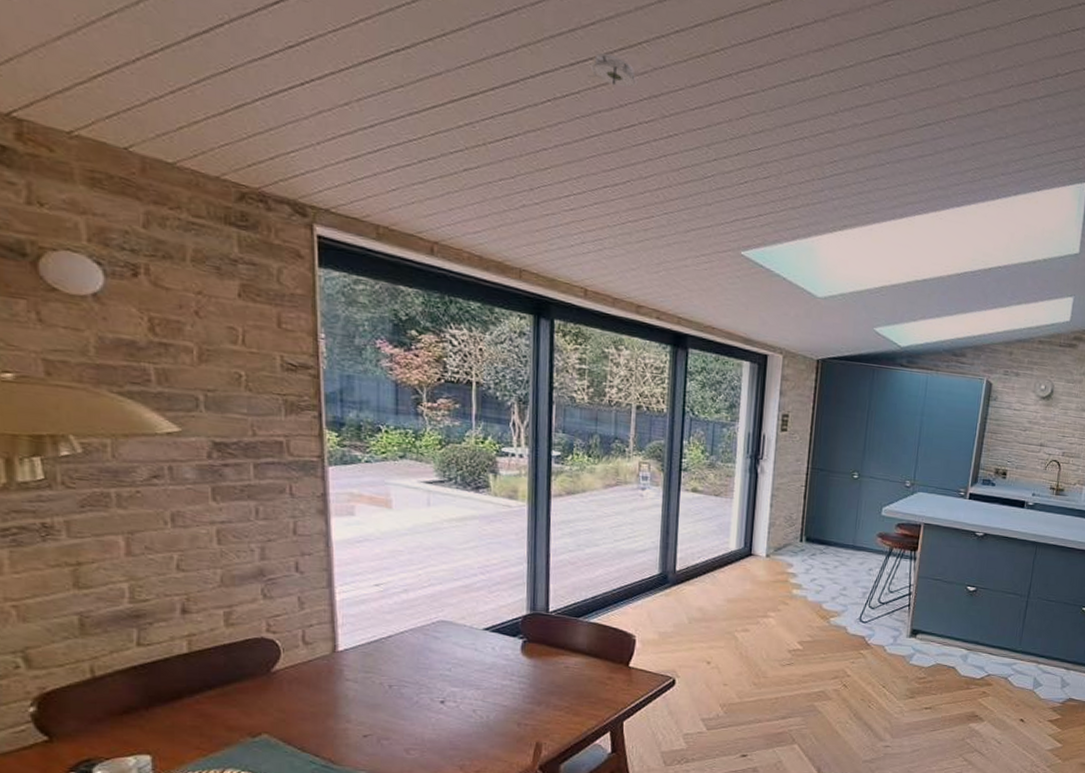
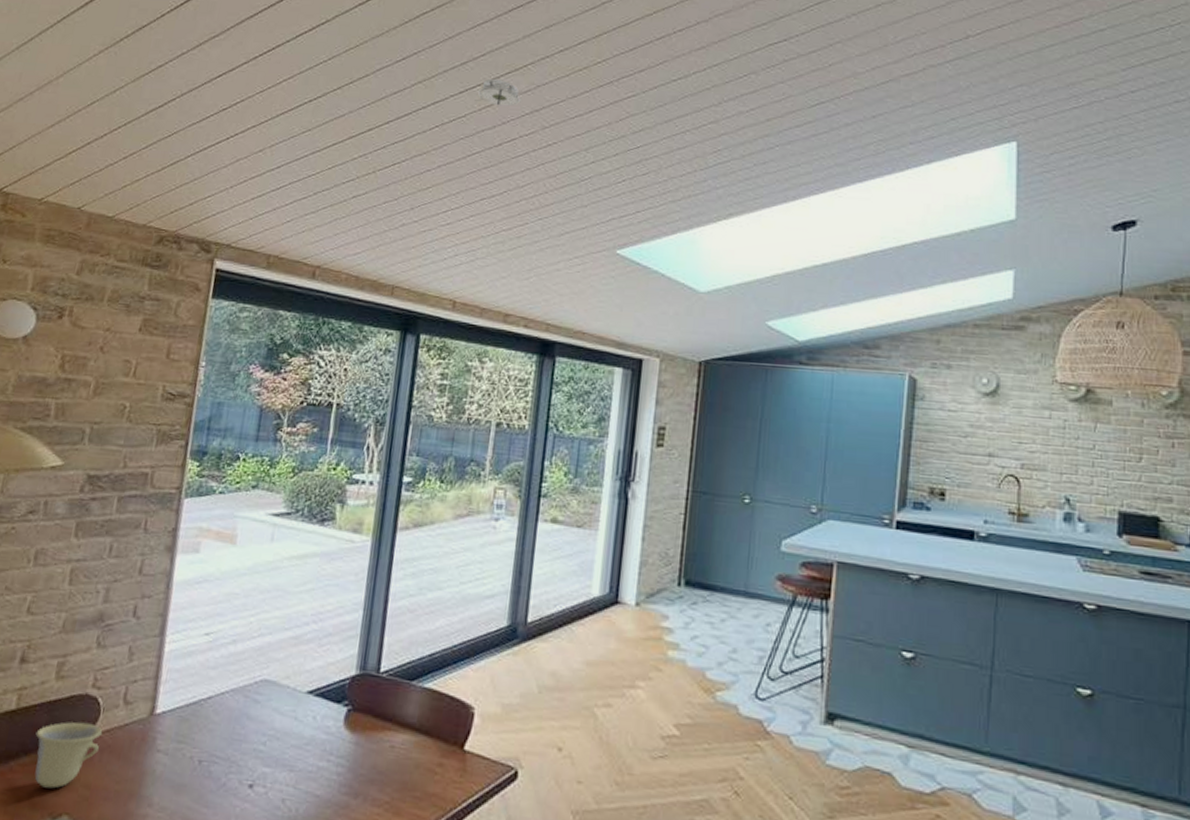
cup: none [216,660,286,714] -> present [34,721,102,789]

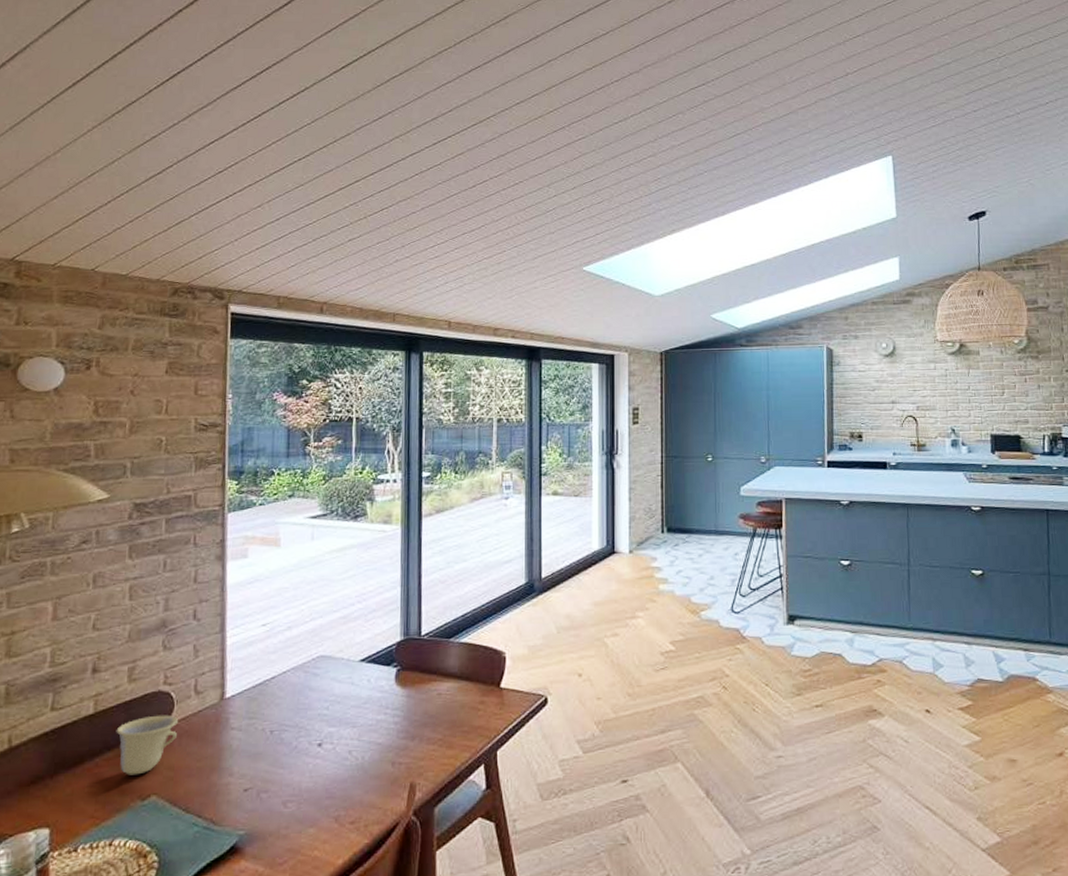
smoke detector: present [474,78,522,106] -> none [447,130,488,154]

